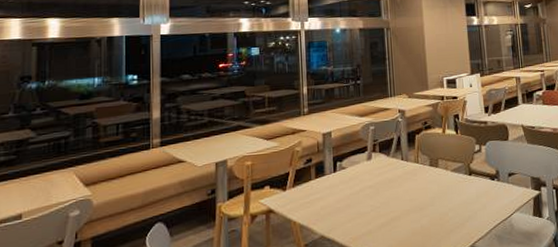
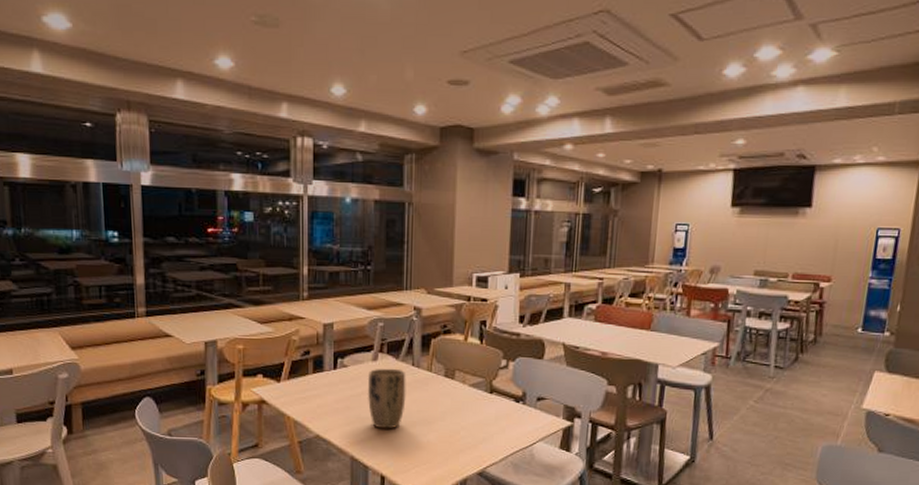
plant pot: none [364,164,399,221] -> present [367,368,406,429]

